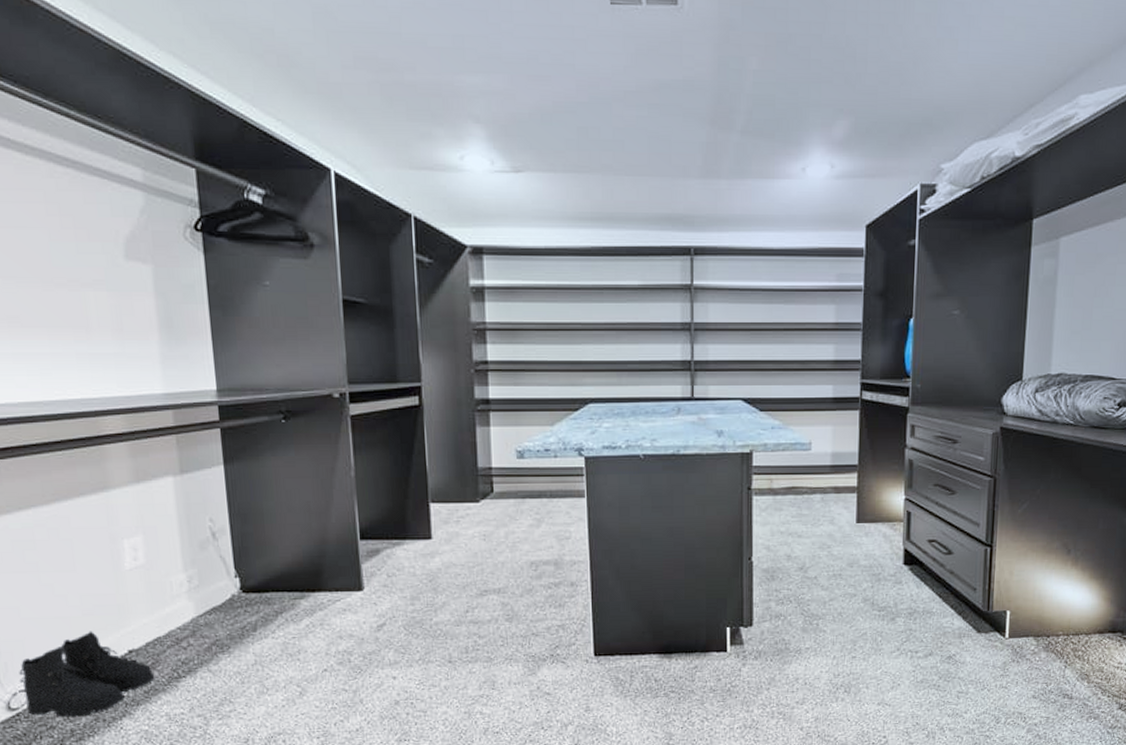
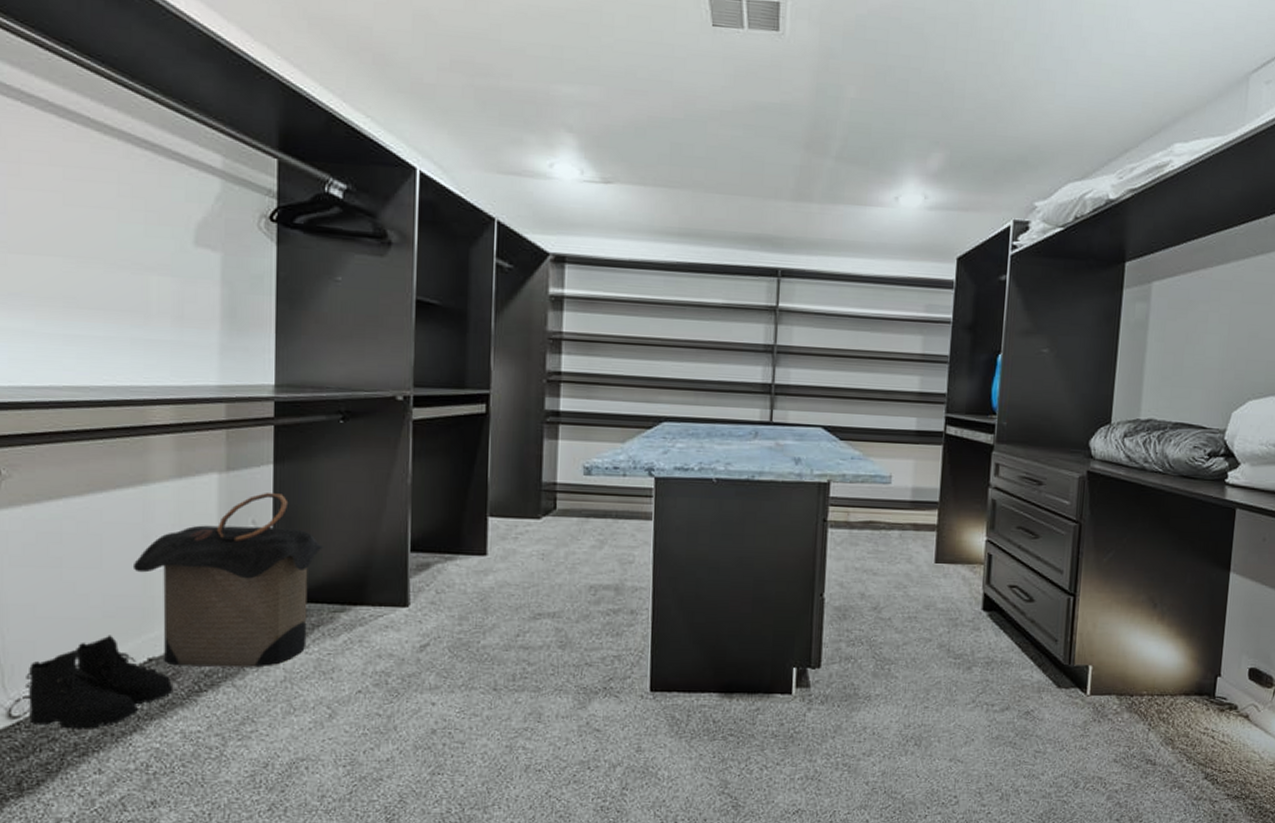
laundry hamper: none [103,492,281,656] -> present [132,493,326,667]

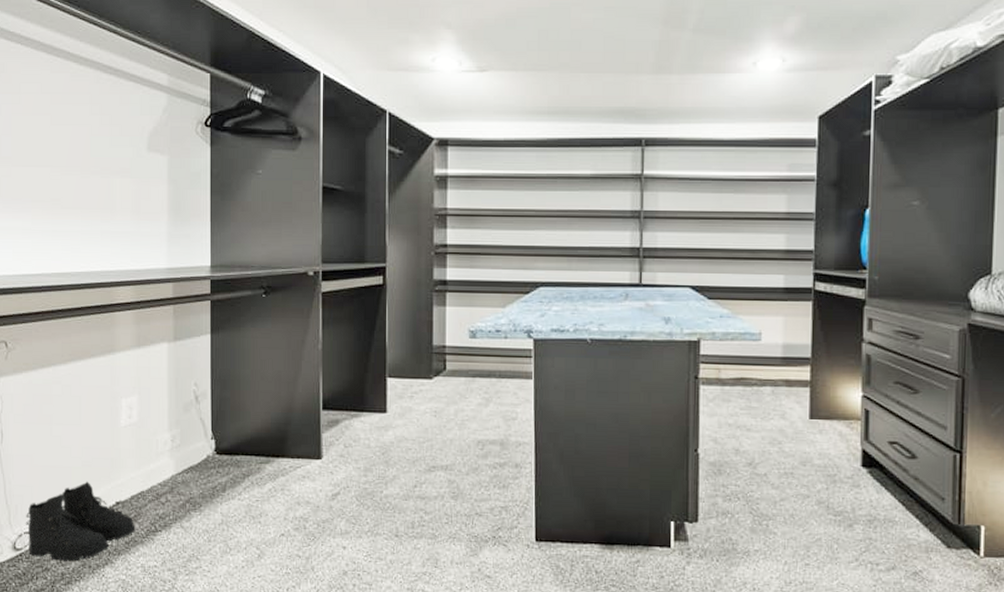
laundry hamper: present [132,493,326,667] -> none [103,359,253,511]

